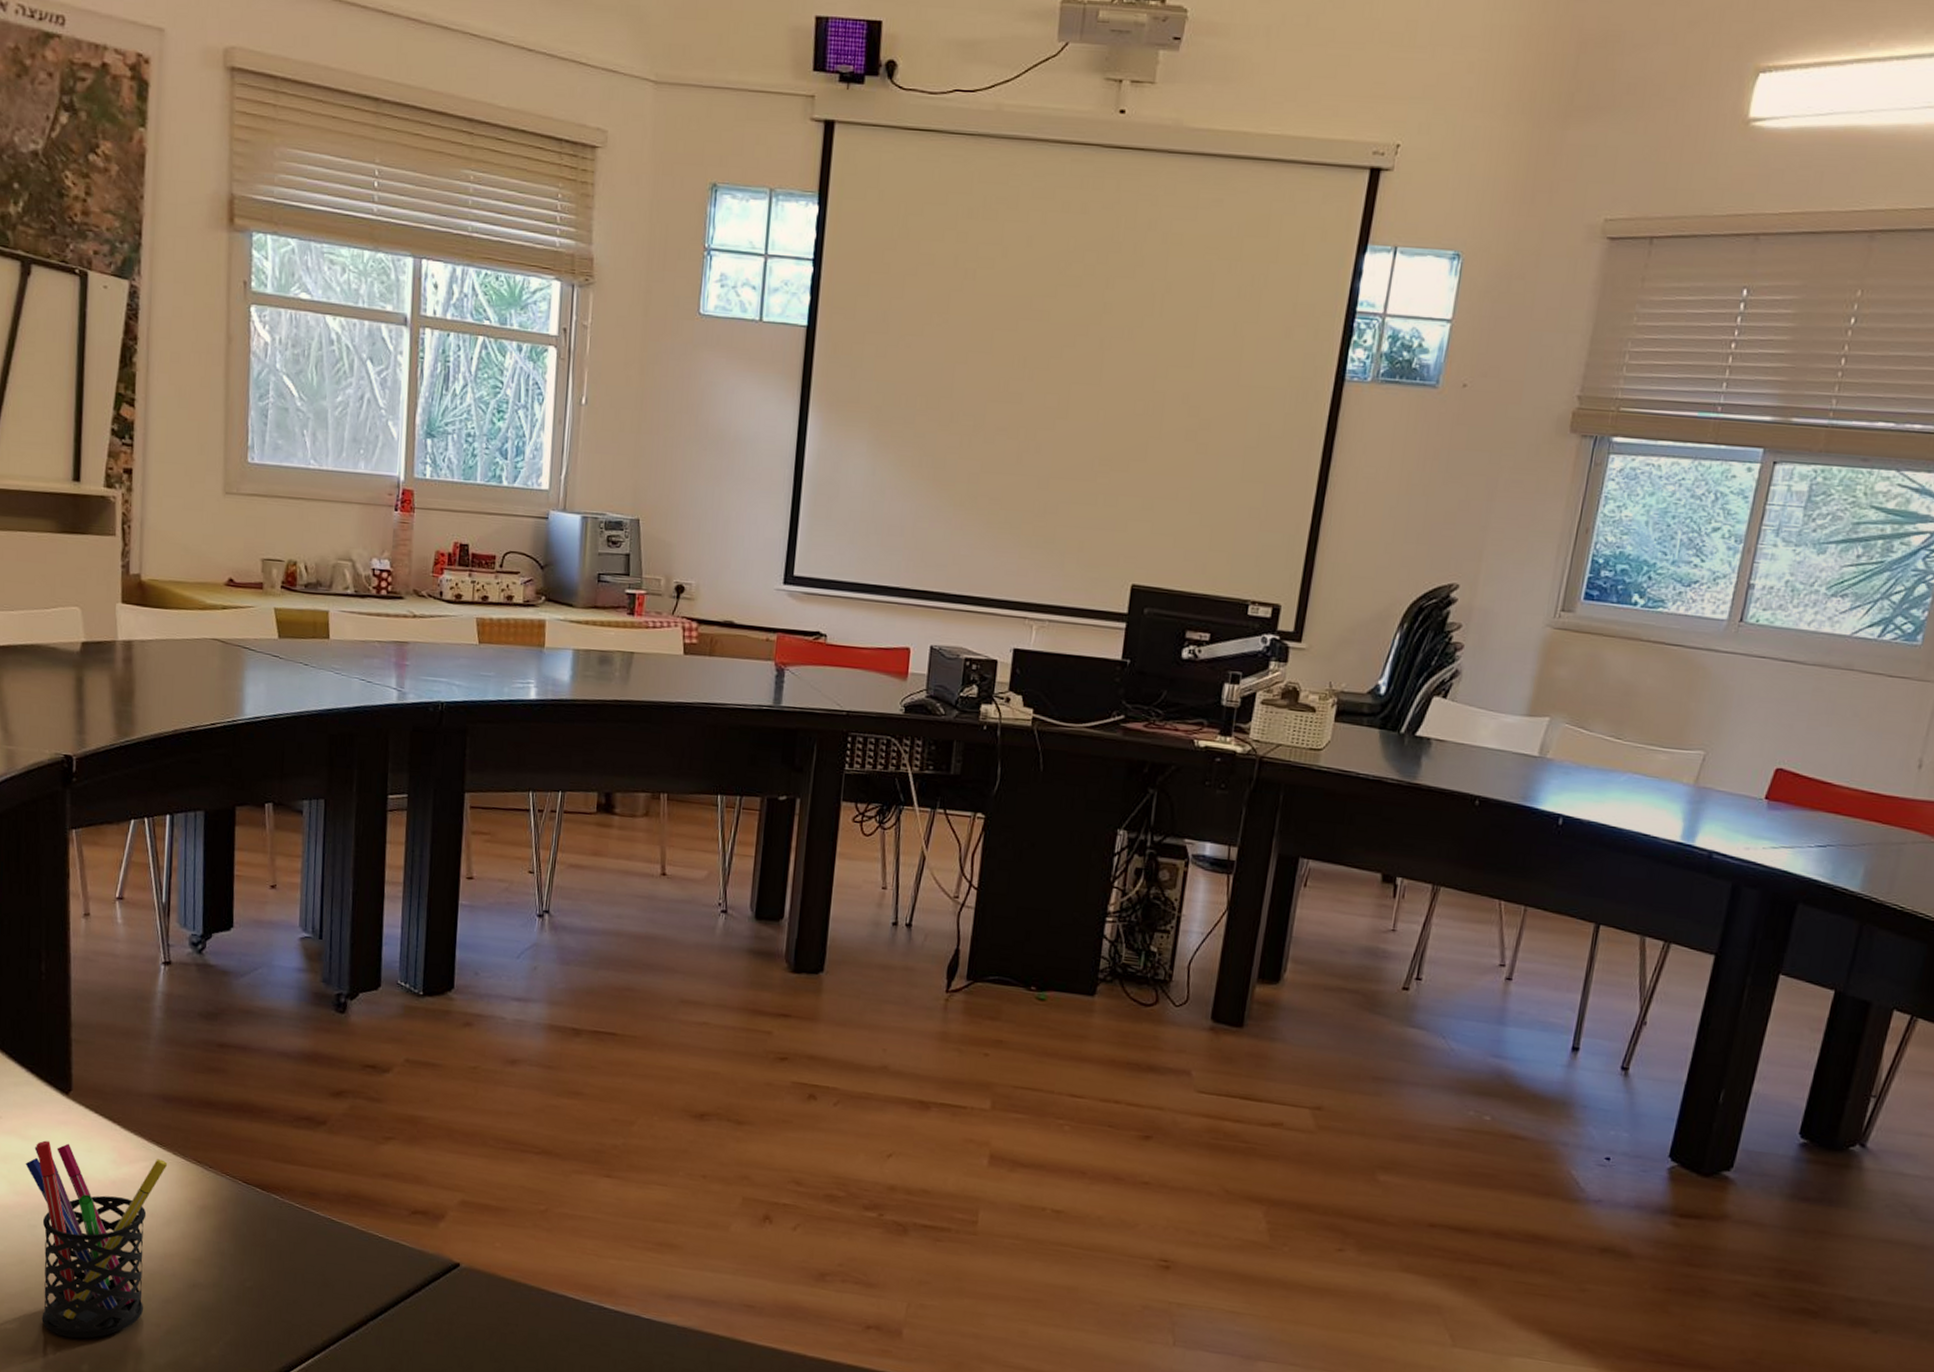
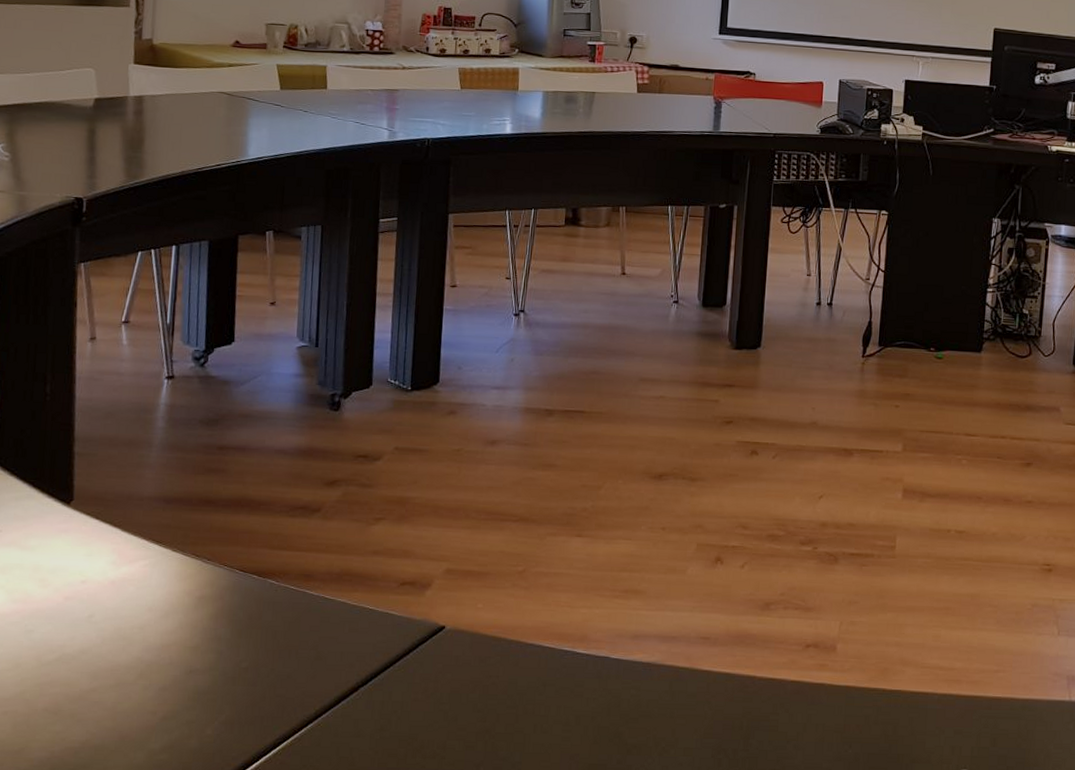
pen holder: present [25,1140,168,1339] -> none [24,549,167,734]

